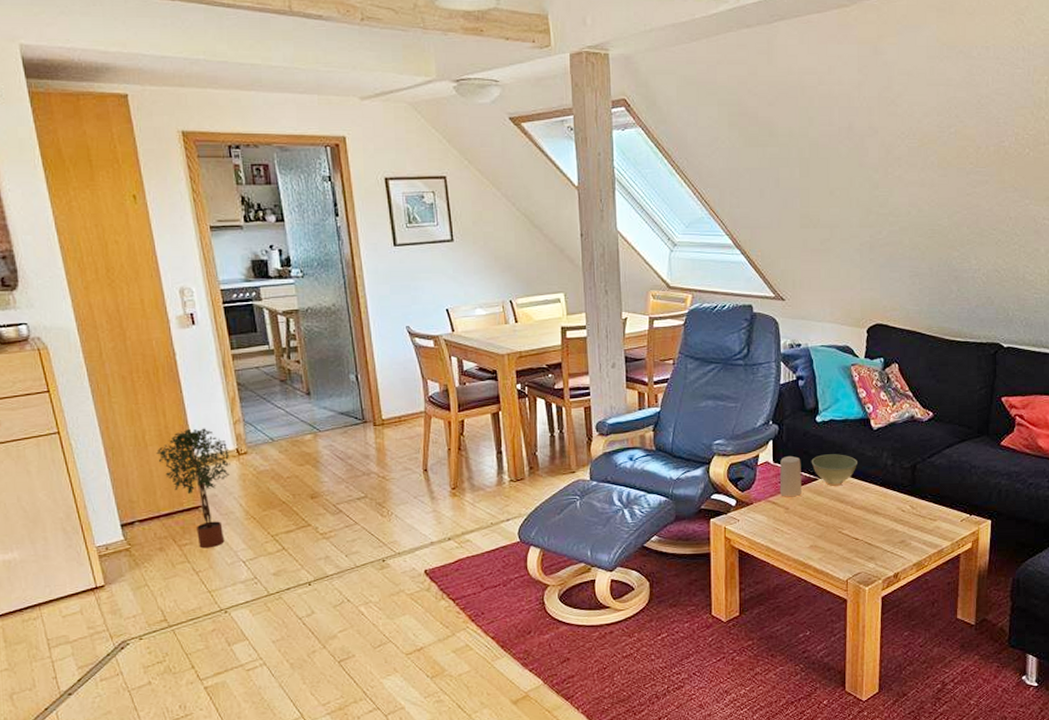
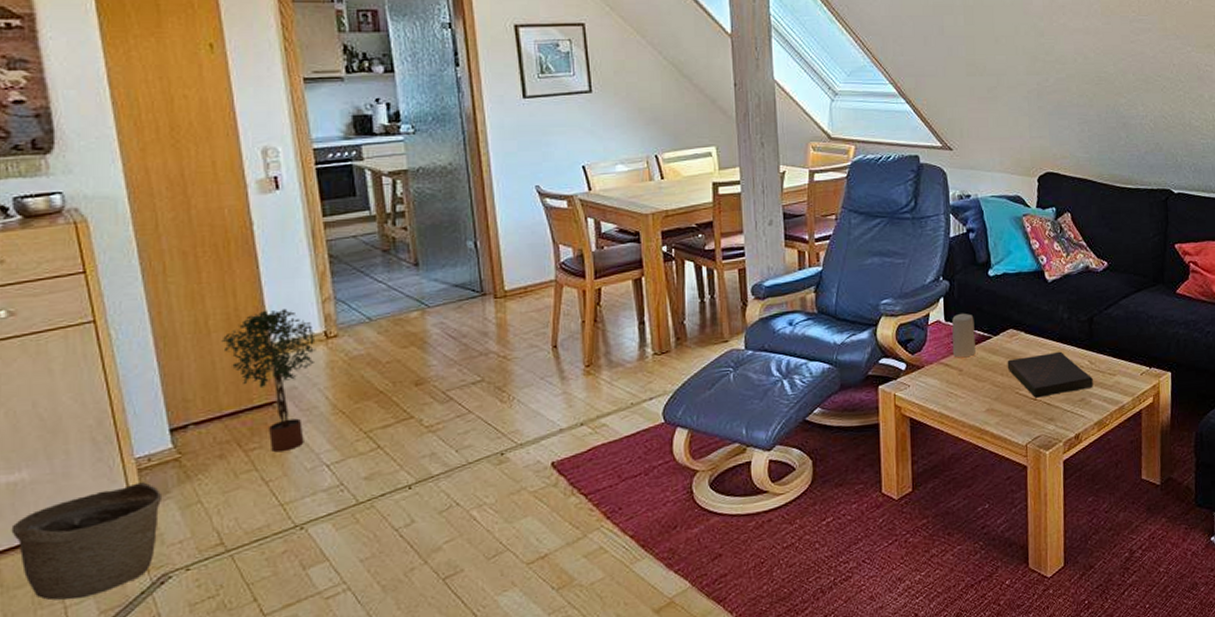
basket: none [9,566,119,656] -> present [11,482,163,601]
bowl: present [811,454,857,486] -> none [984,309,1033,344]
book: none [831,495,914,538] -> present [1007,351,1093,398]

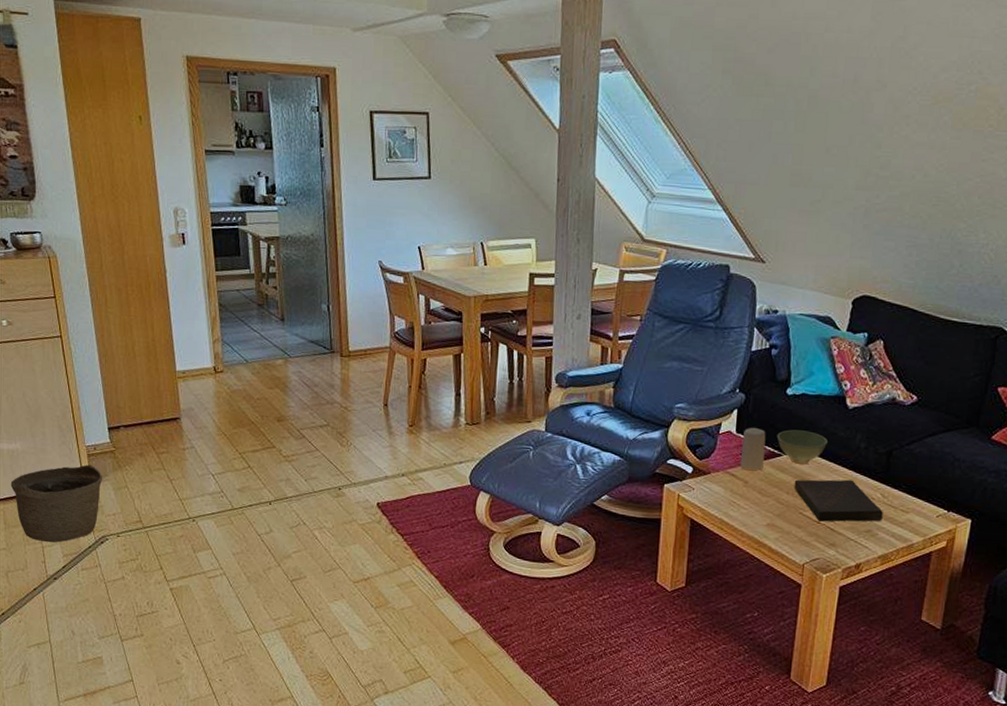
potted tree: present [221,308,316,453] -> none [143,343,208,459]
bowl: none [984,309,1033,344] -> present [777,429,828,465]

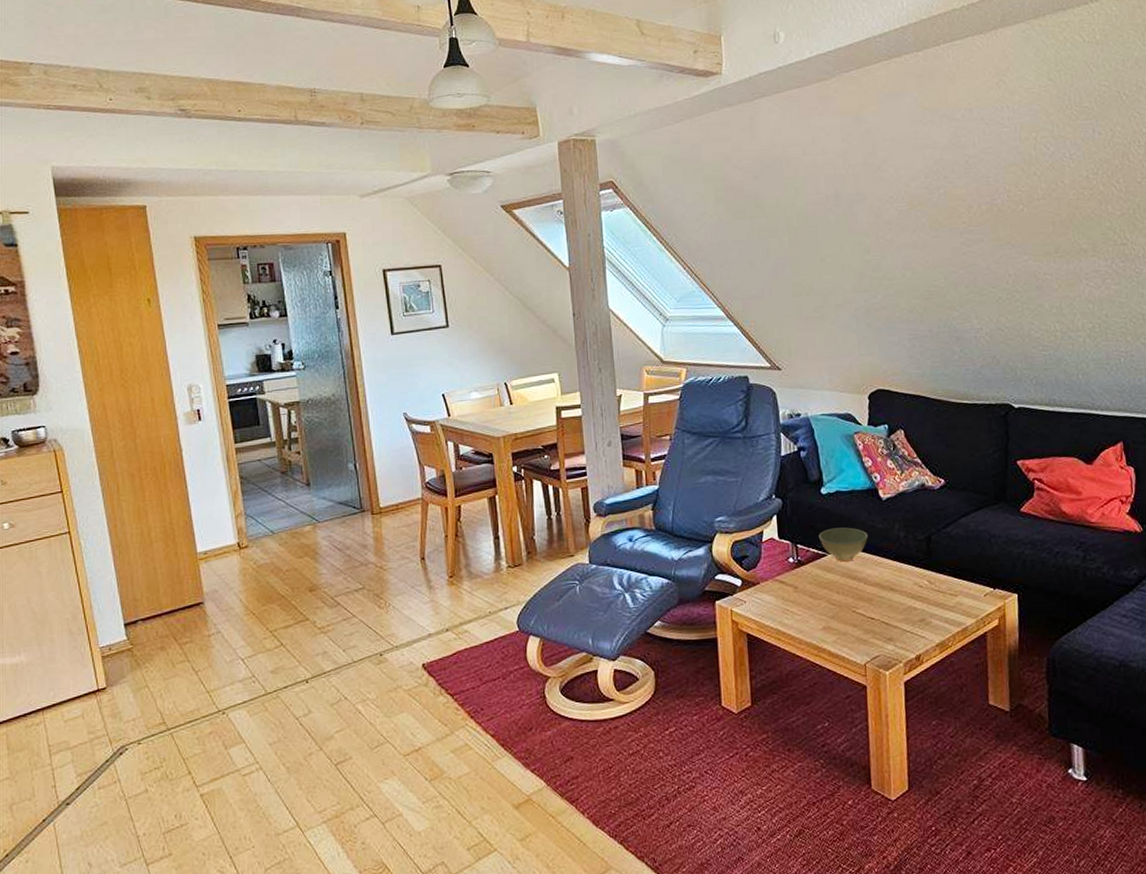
basket: present [10,464,103,543] -> none [14,668,120,764]
candle: present [740,427,766,472] -> none [786,530,812,576]
book: present [794,479,883,522] -> none [842,570,934,617]

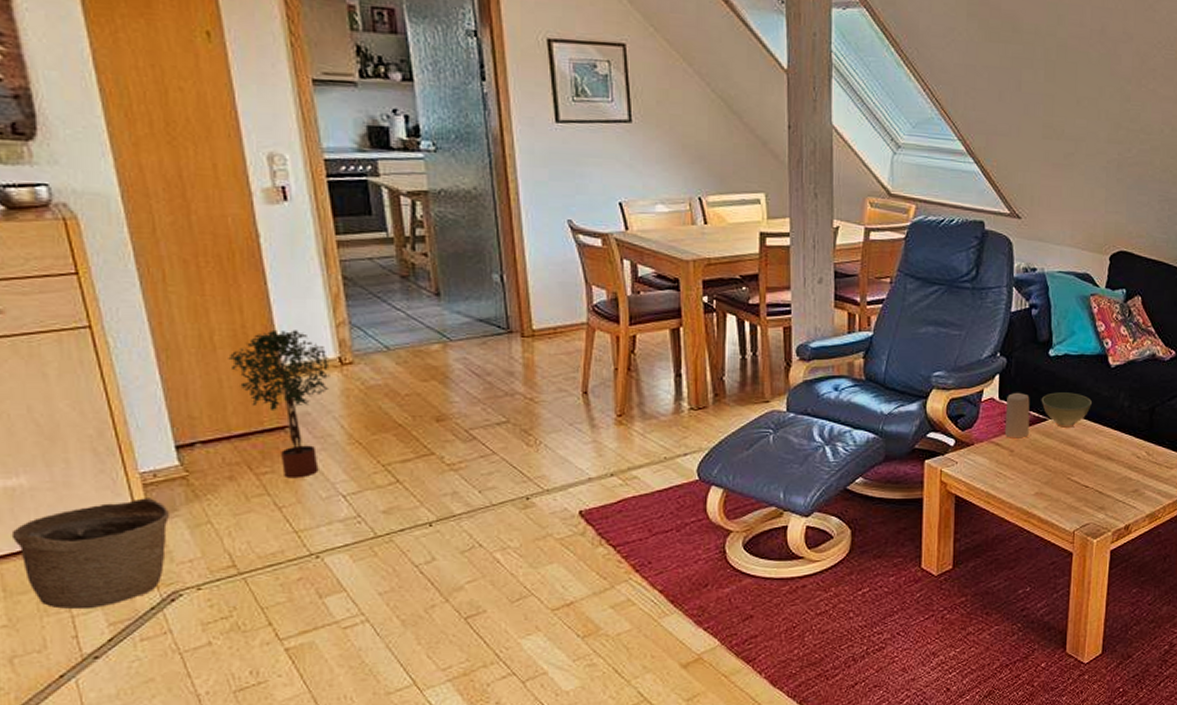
basket: none [14,668,120,764] -> present [11,498,171,610]
potted tree: none [161,523,232,647] -> present [228,329,330,479]
candle: none [786,530,812,576] -> present [1004,392,1030,438]

